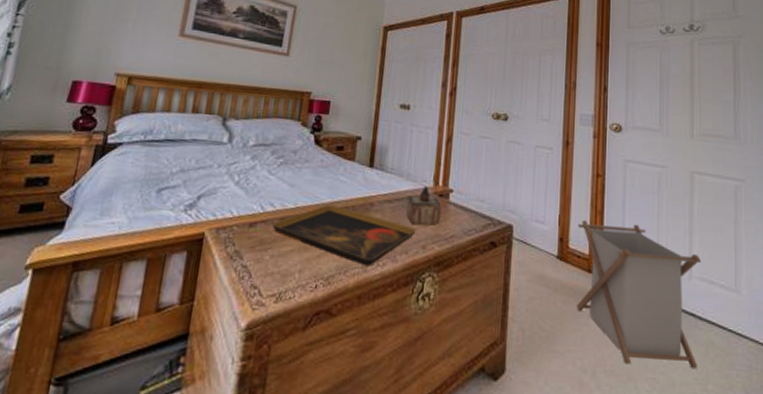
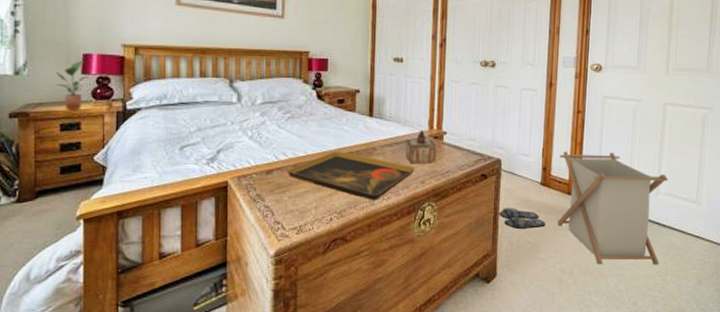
potted plant: none [35,87,74,142] -> present [55,60,89,111]
slippers: none [509,284,563,312] -> present [499,208,546,229]

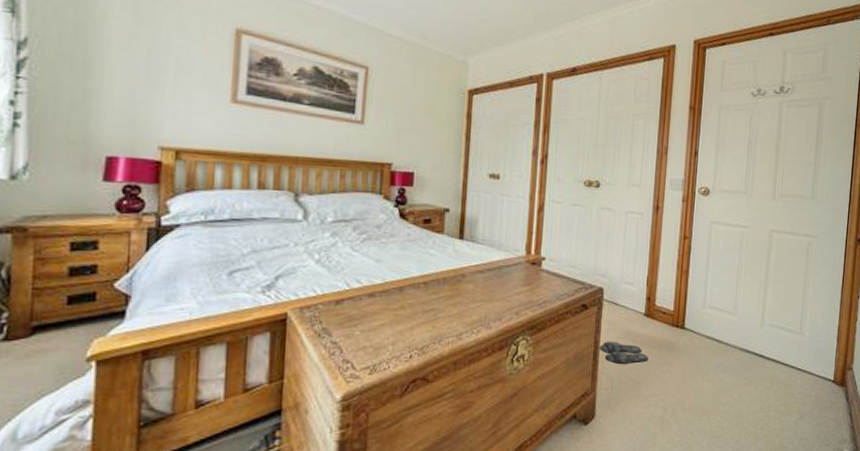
potted plant: present [55,60,89,111] -> none [66,164,113,226]
decorative tray: present [287,151,415,201] -> none [360,278,509,335]
decorative box: present [405,130,437,164] -> none [499,255,534,294]
laundry basket: present [557,151,669,264] -> none [661,279,773,401]

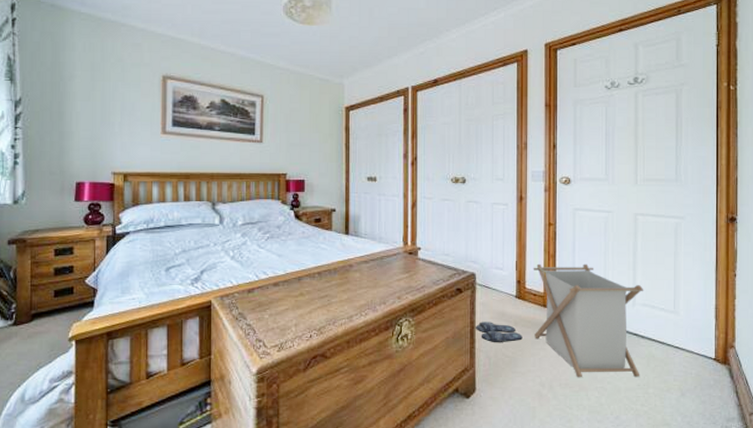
laundry basket: none [661,279,773,401] -> present [533,263,644,377]

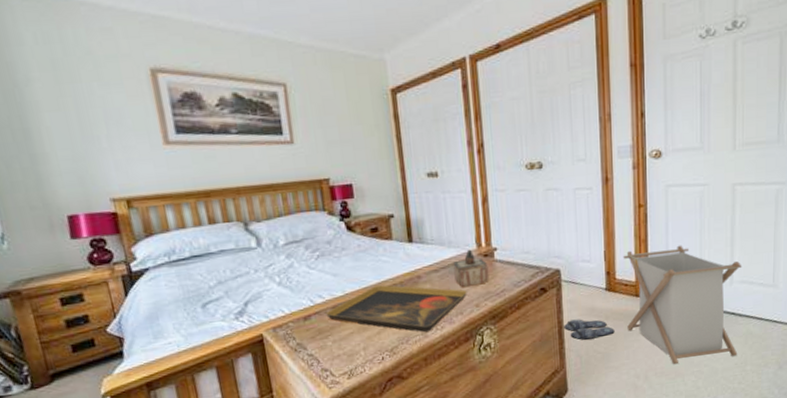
decorative tray: none [267,269,391,317] -> present [326,285,467,333]
decorative box: none [381,246,412,280] -> present [453,249,489,288]

